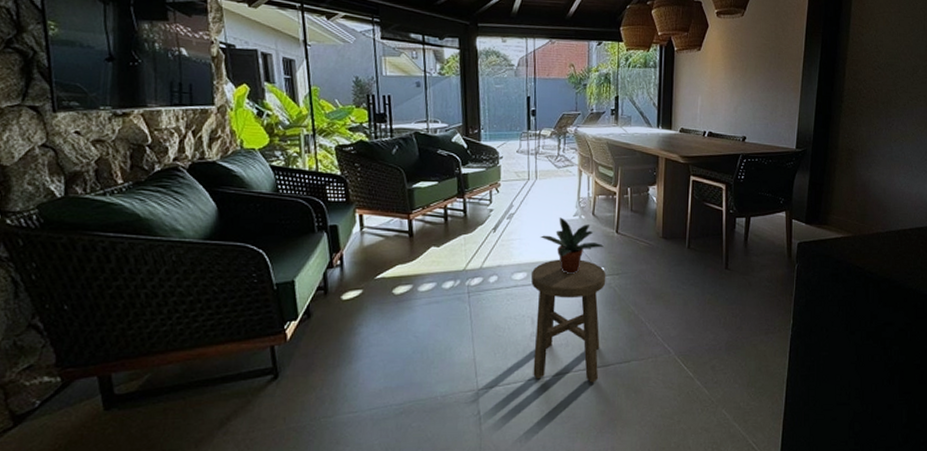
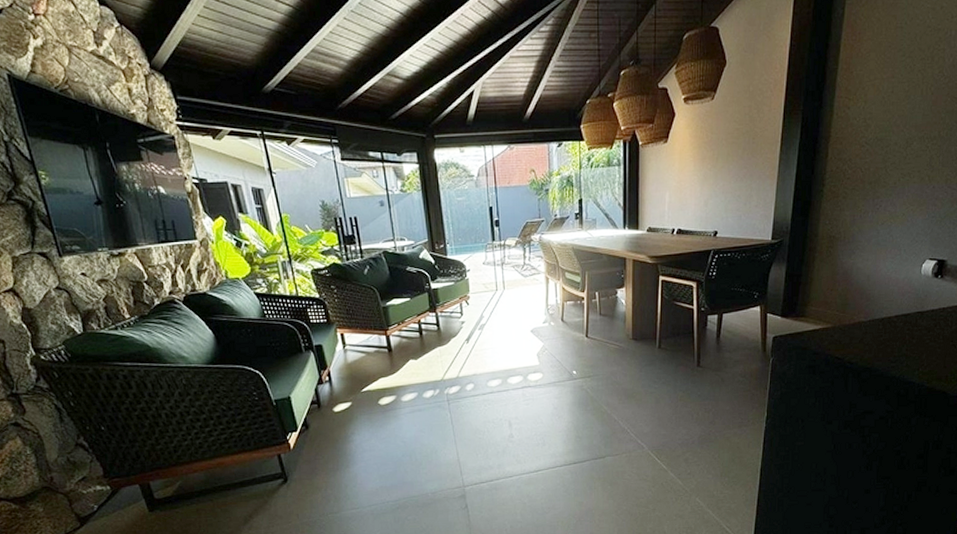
stool: present [531,259,606,383] -> none [505,364,578,477]
potted plant: present [540,217,605,274] -> none [511,325,575,378]

